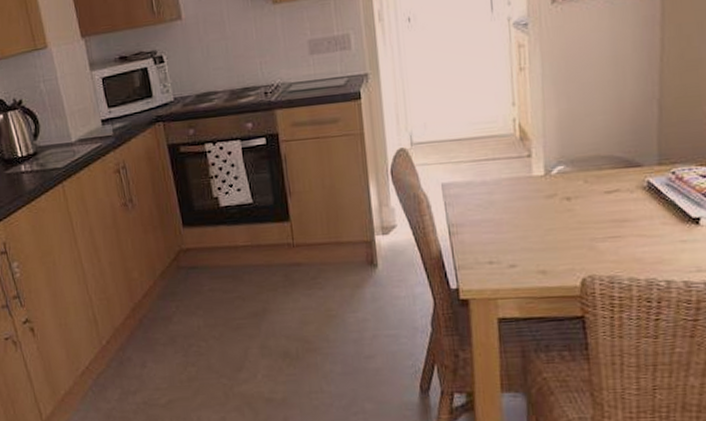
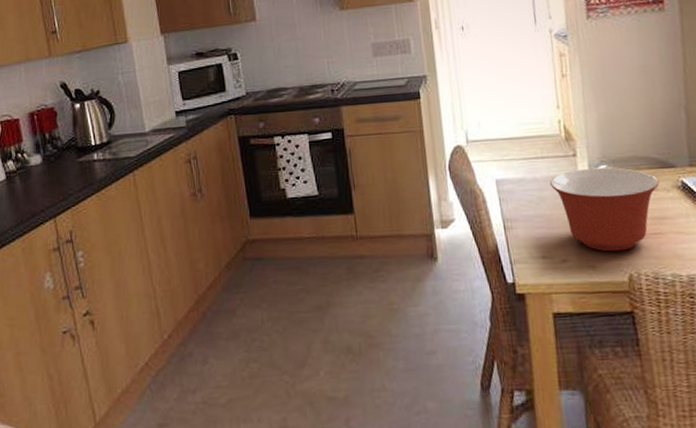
mixing bowl: none [501,168,623,256] -> present [550,167,660,252]

